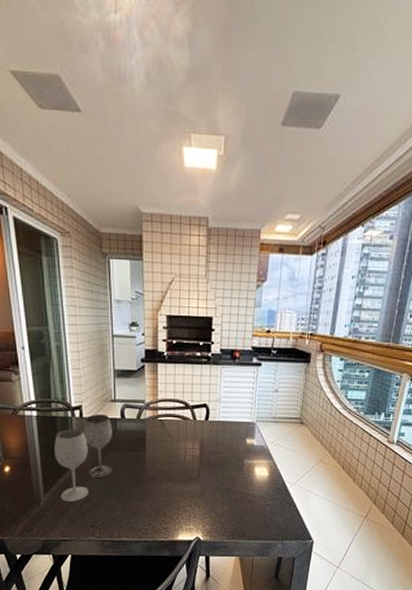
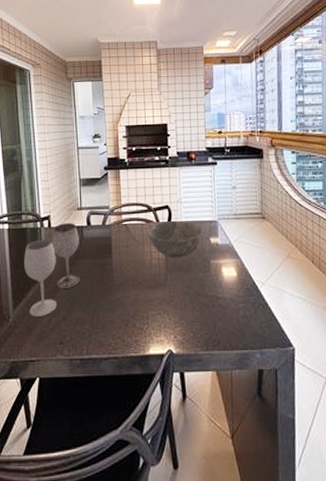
bowl: none [183,420,240,456] -> present [147,221,203,259]

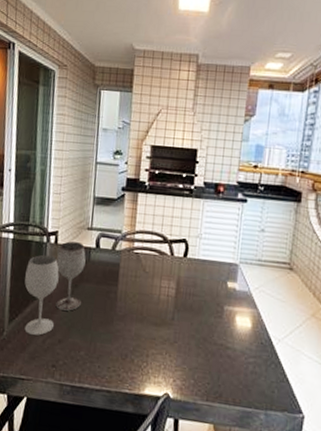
bowl: present [147,221,203,259] -> none [159,256,221,298]

